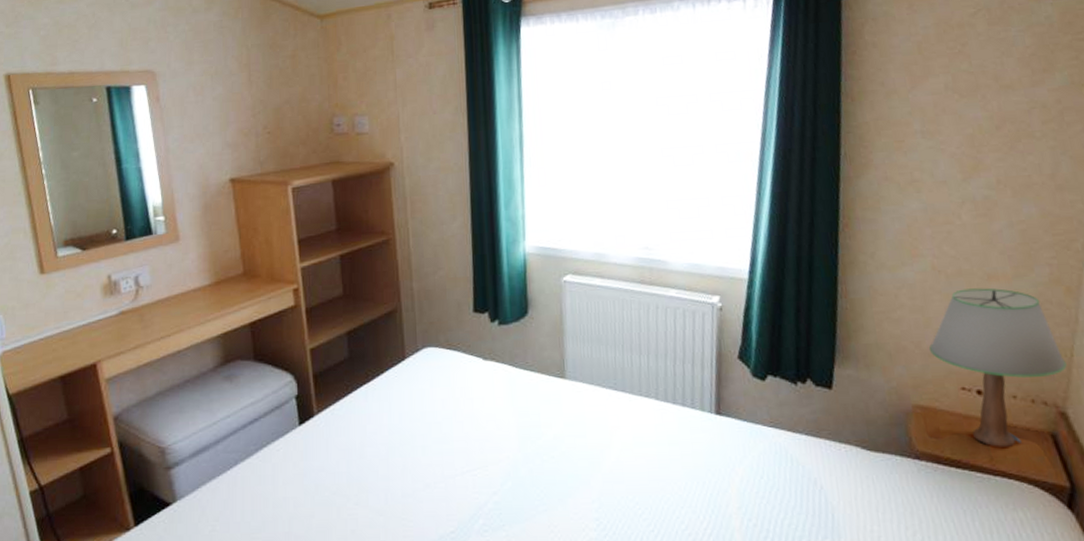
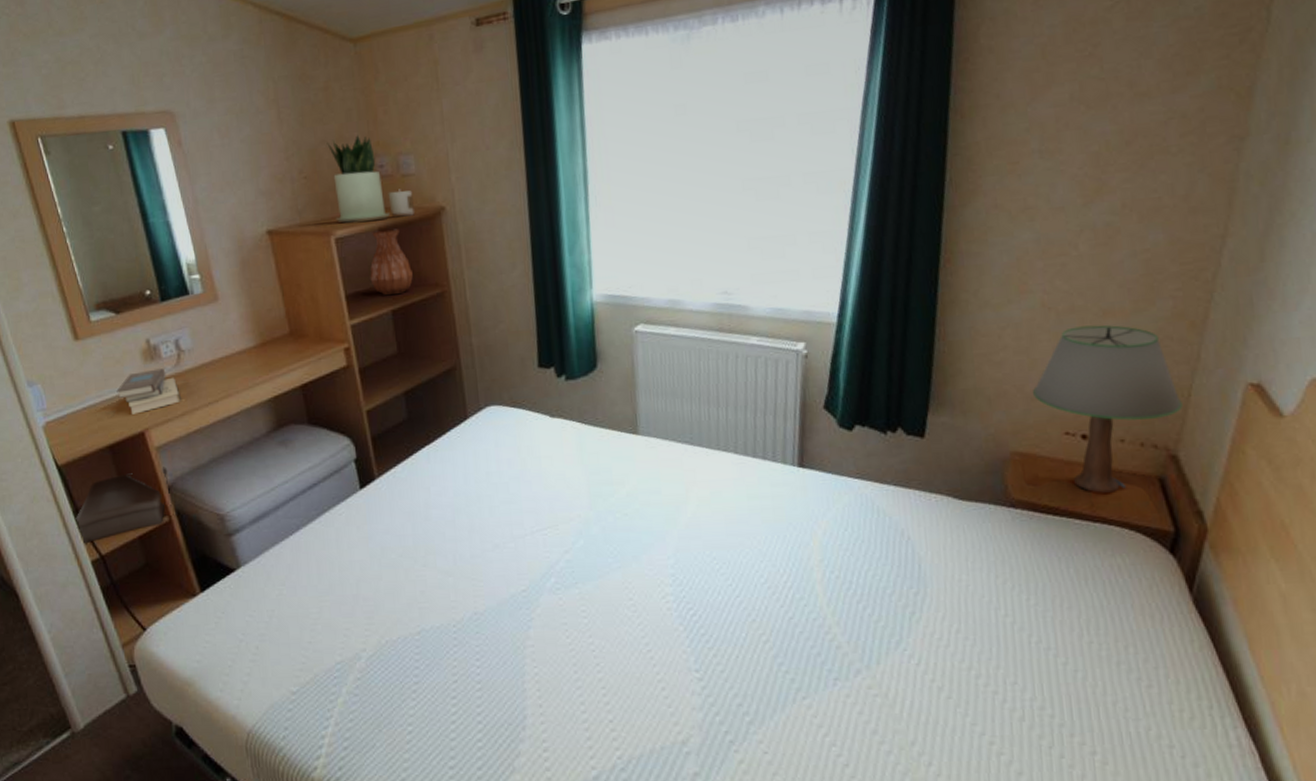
decorative box: none [18,398,115,473] -> present [74,467,170,543]
books: none [74,303,136,346] -> present [116,368,182,415]
planter: none [290,97,344,175] -> present [327,135,391,223]
vase: none [322,180,362,241] -> present [370,228,414,296]
candle: none [343,146,366,171] -> present [388,189,414,218]

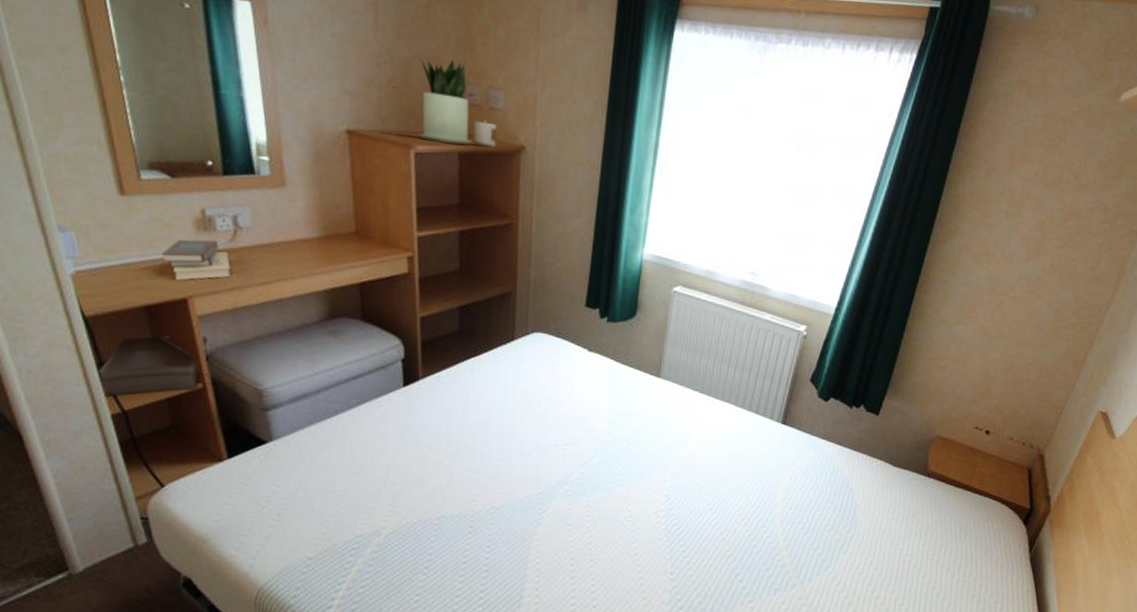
vase: present [370,228,414,296] -> none [443,153,486,218]
table lamp: present [1032,325,1183,493] -> none [960,350,1056,475]

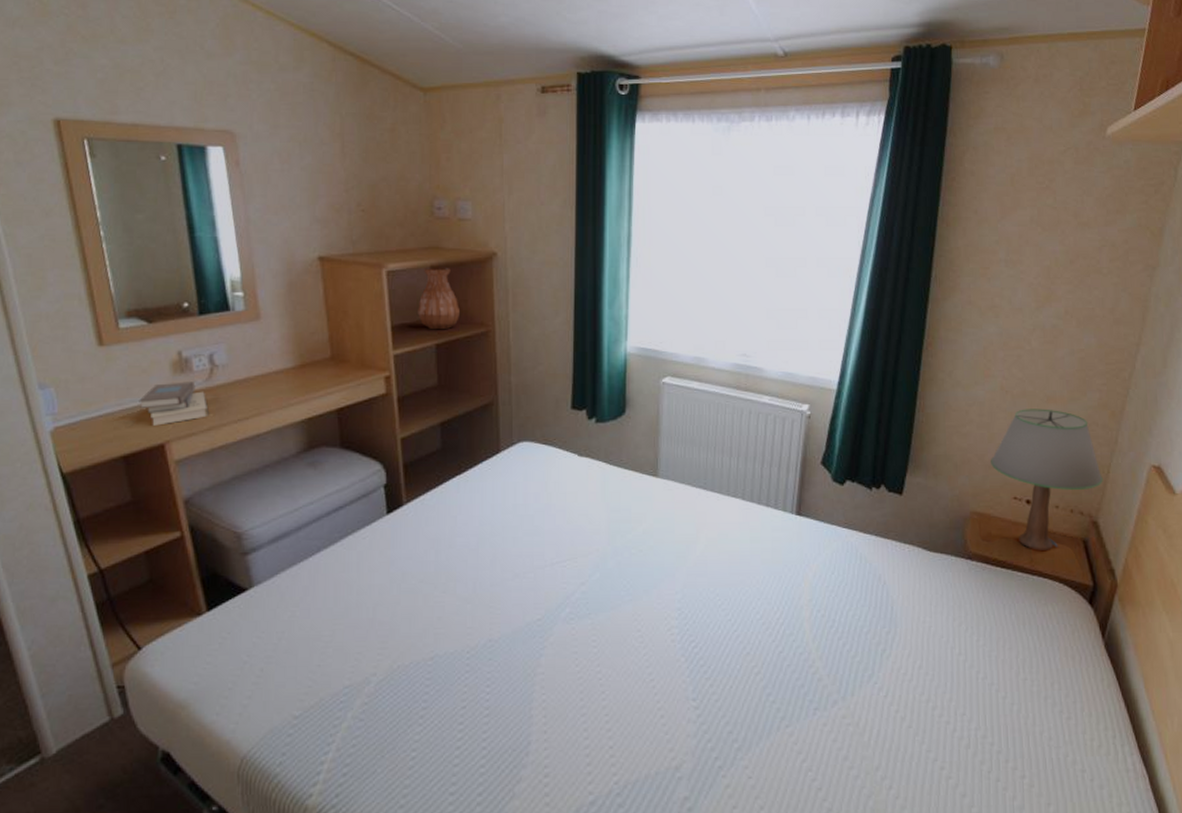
decorative box: present [97,336,209,397] -> none [74,481,186,556]
planter: present [418,57,473,146] -> none [388,177,444,259]
vase: none [443,153,486,218] -> present [418,267,461,330]
candle: present [473,120,497,148] -> none [443,231,467,257]
table lamp: none [960,350,1056,475] -> present [990,409,1103,551]

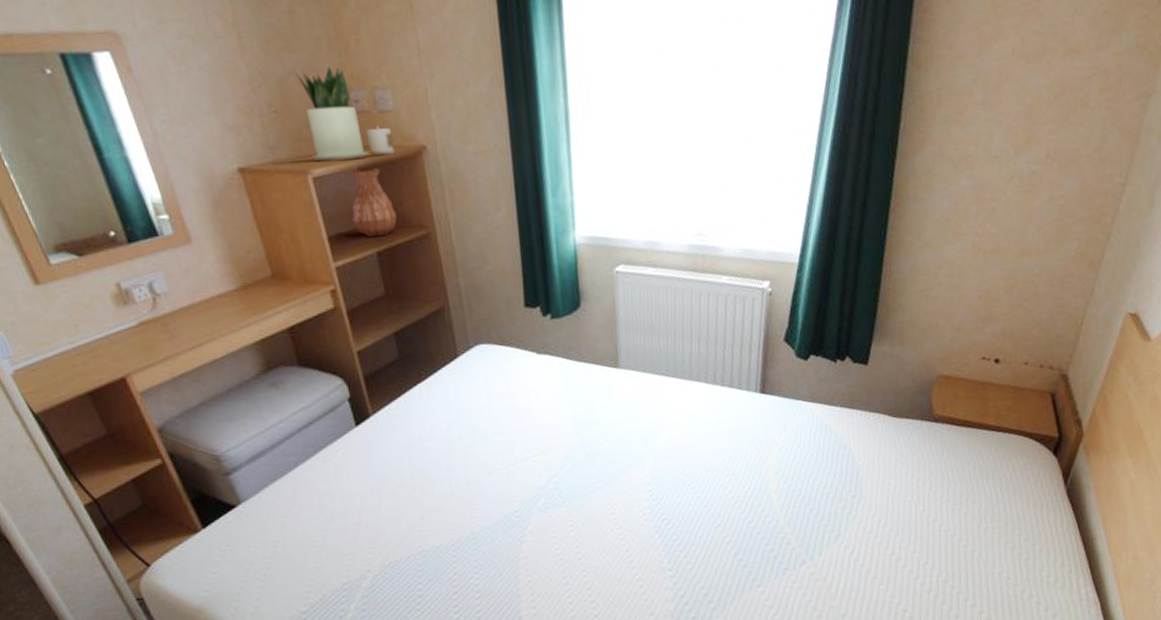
books: present [139,381,210,426] -> none [89,313,163,361]
planter: none [388,177,444,259] -> present [296,66,370,162]
candle: none [443,231,467,257] -> present [365,126,395,157]
table lamp: present [990,409,1103,551] -> none [958,263,1076,408]

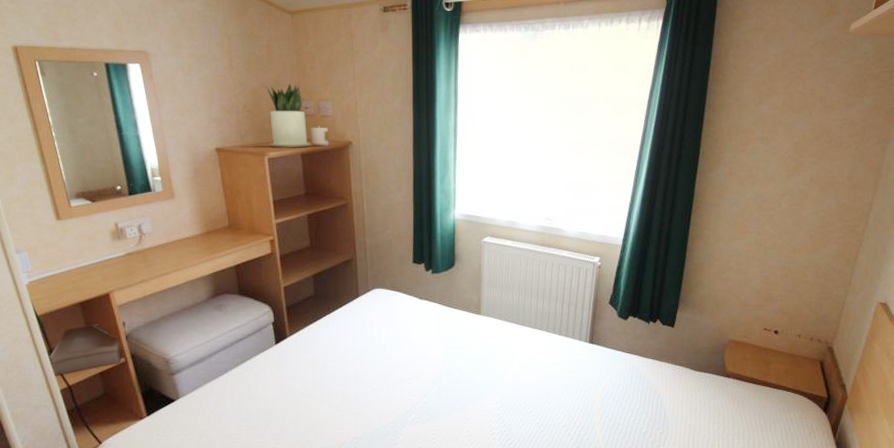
decorative box: none [60,411,160,488] -> present [48,320,127,376]
vase: present [351,167,398,237] -> none [293,154,326,204]

